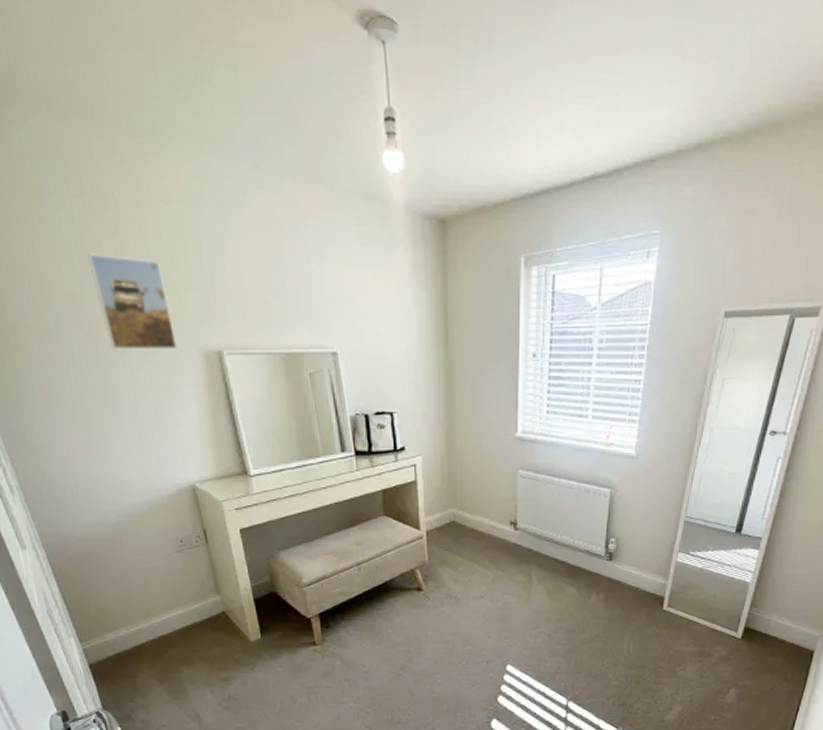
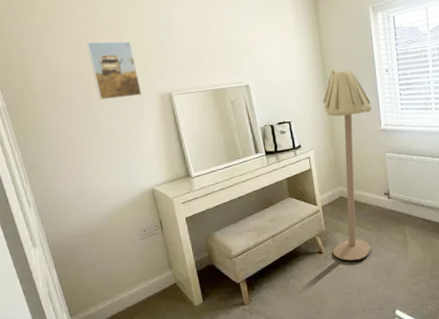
floor lamp: none [435,344,508,603] -> present [323,69,372,261]

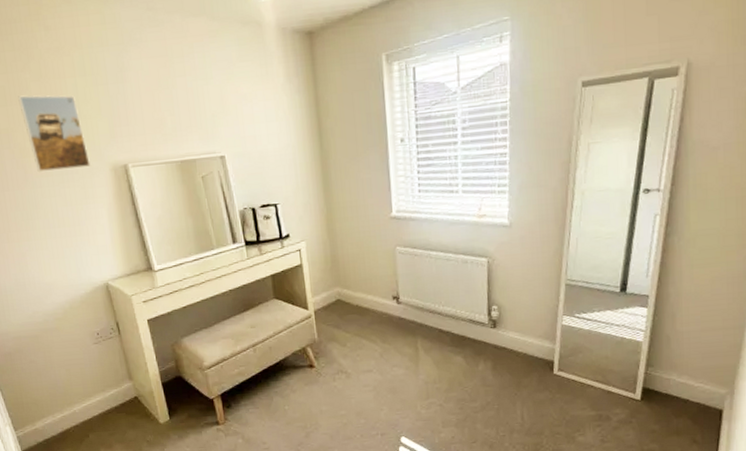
floor lamp: present [323,69,372,261] -> none [318,138,382,377]

